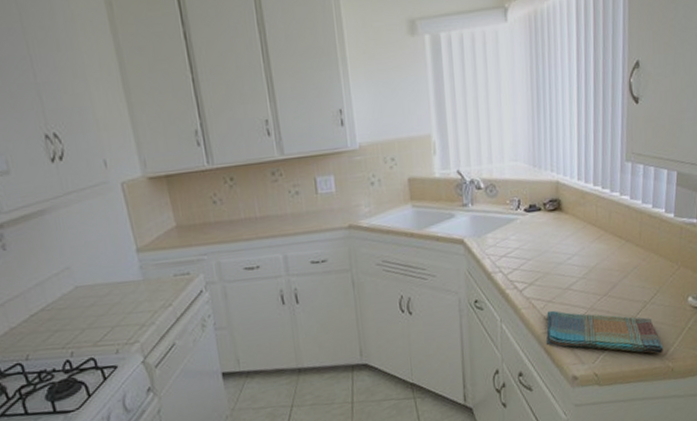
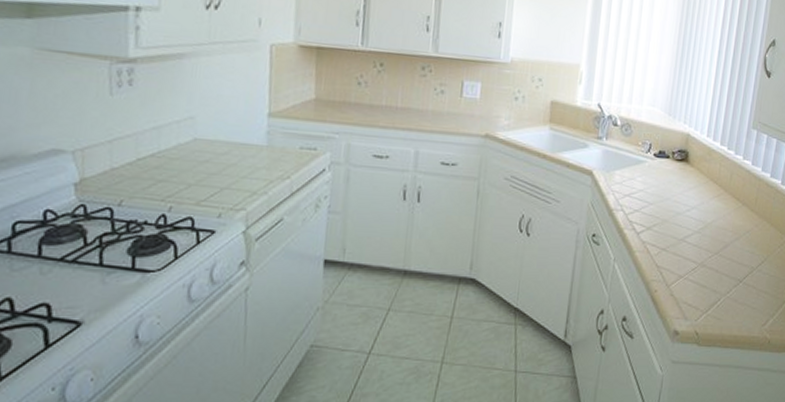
dish towel: present [546,310,664,354] -> none [653,258,764,323]

